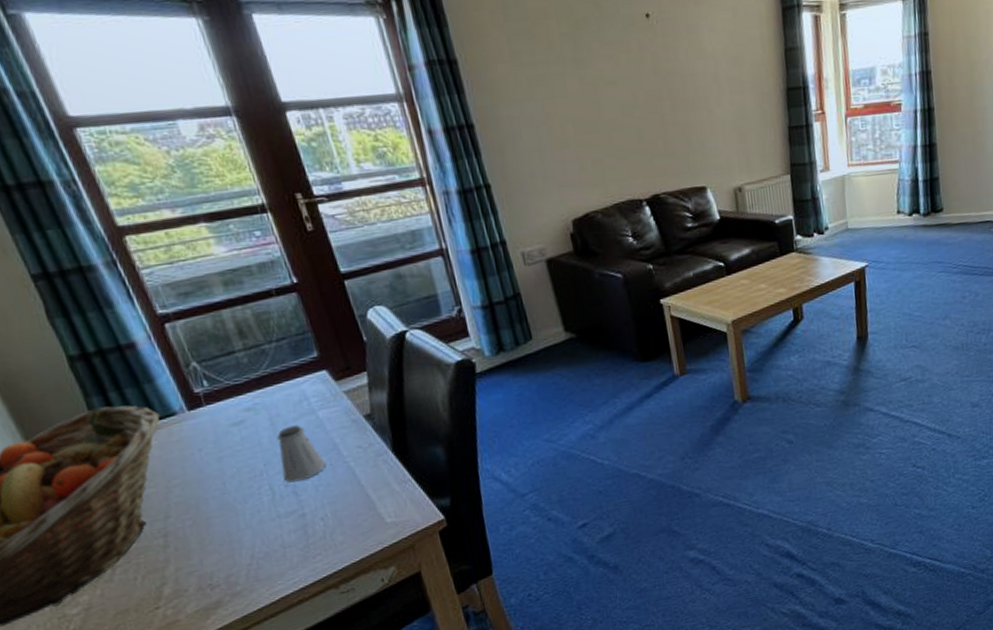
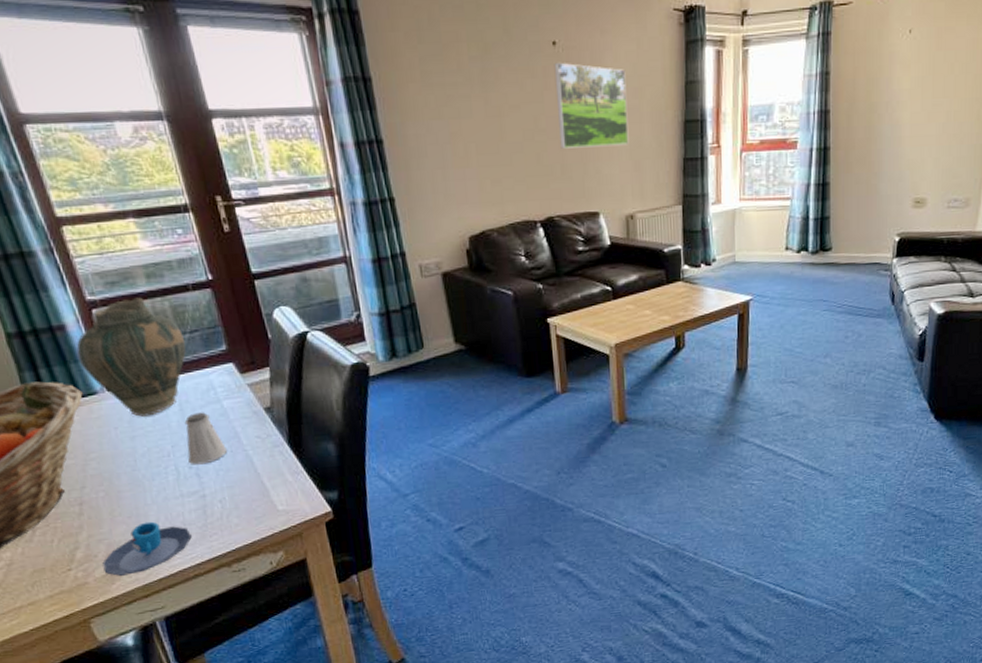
vase: none [149,307,274,436] -> present [76,297,187,417]
mug: none [194,547,293,610] -> present [102,521,192,576]
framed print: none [648,34,732,124] -> present [554,62,629,149]

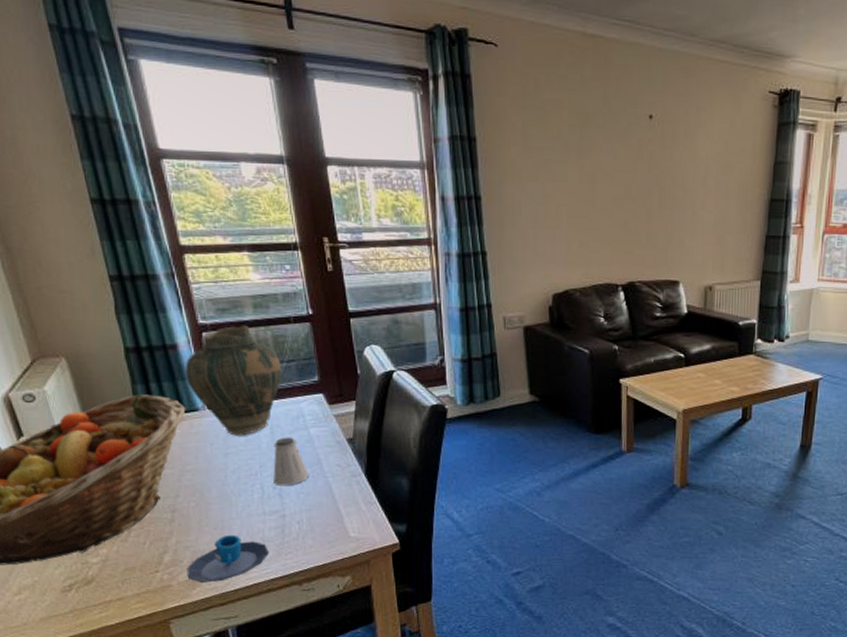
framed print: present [554,62,629,149] -> none [648,135,717,219]

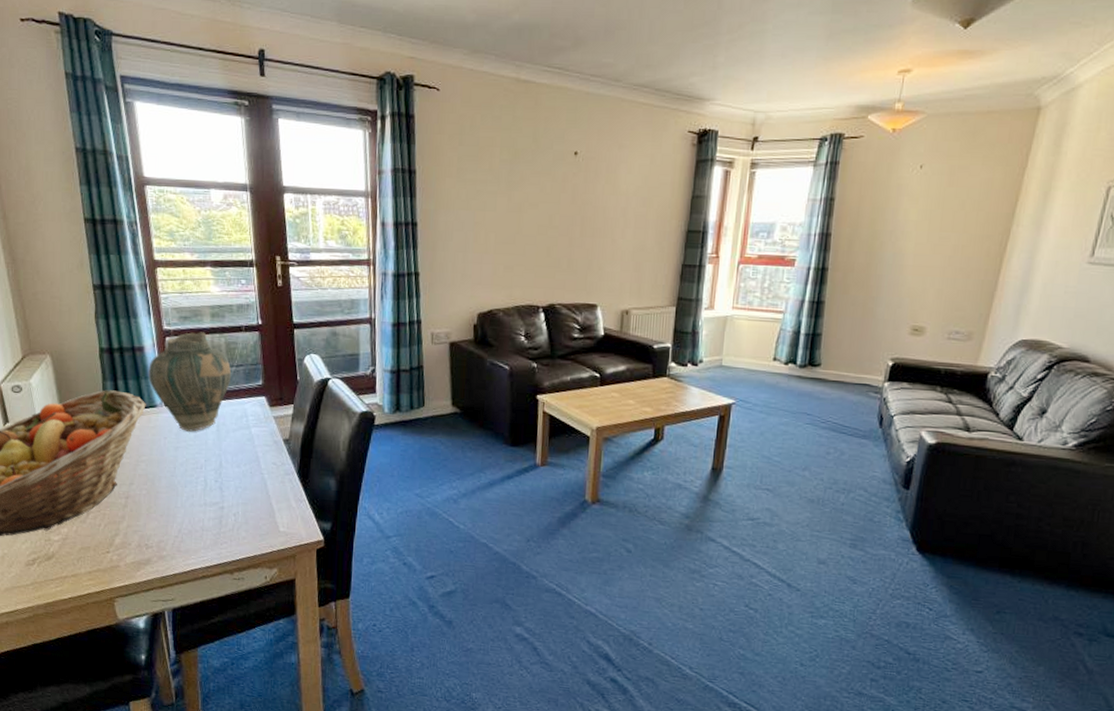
mug: present [187,534,269,582] -> none [133,522,207,566]
saltshaker: present [273,437,309,486] -> none [216,435,247,480]

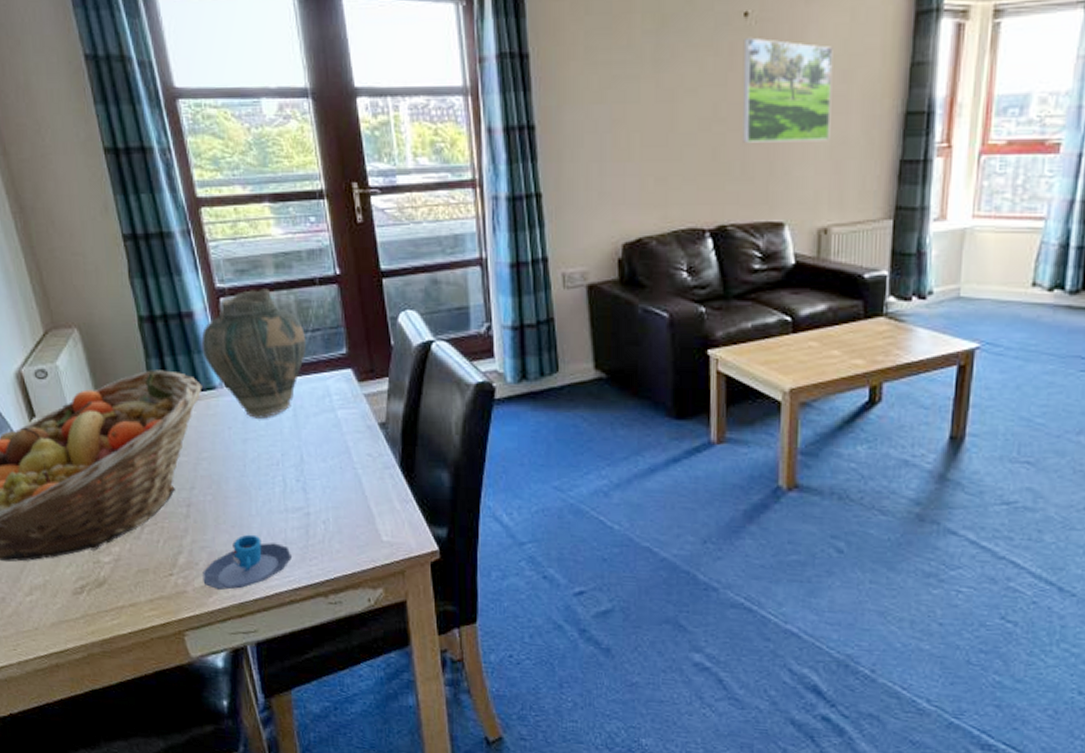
mug: none [133,522,207,566] -> present [202,534,292,590]
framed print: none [570,170,637,247] -> present [743,37,833,143]

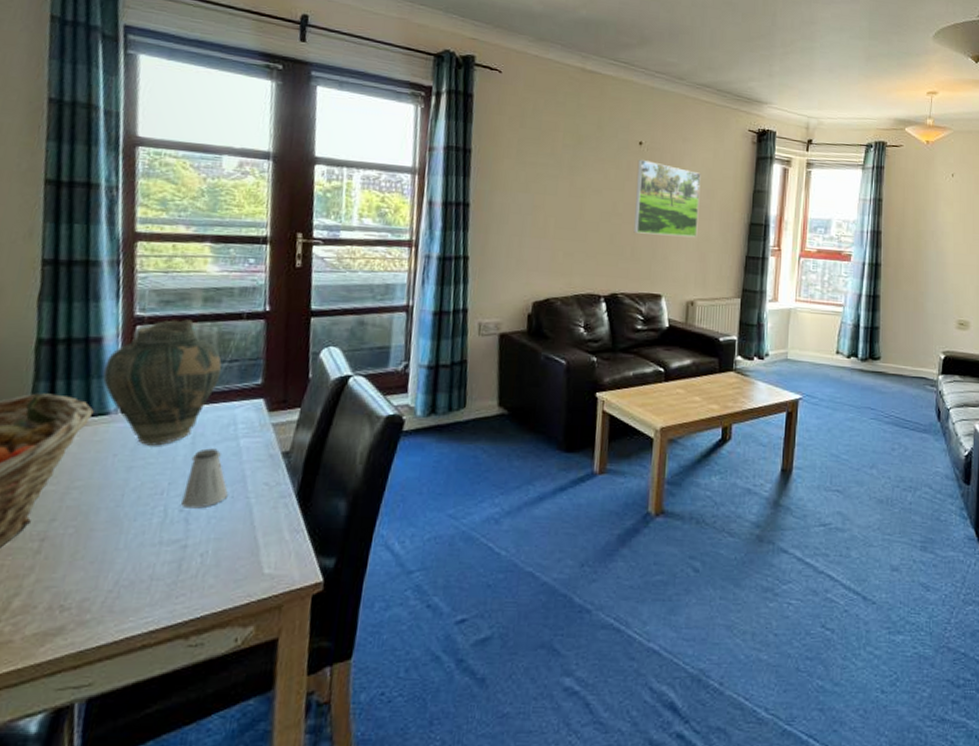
mug: present [202,534,292,590] -> none [37,570,156,636]
saltshaker: none [296,420,336,479] -> present [181,448,228,509]

